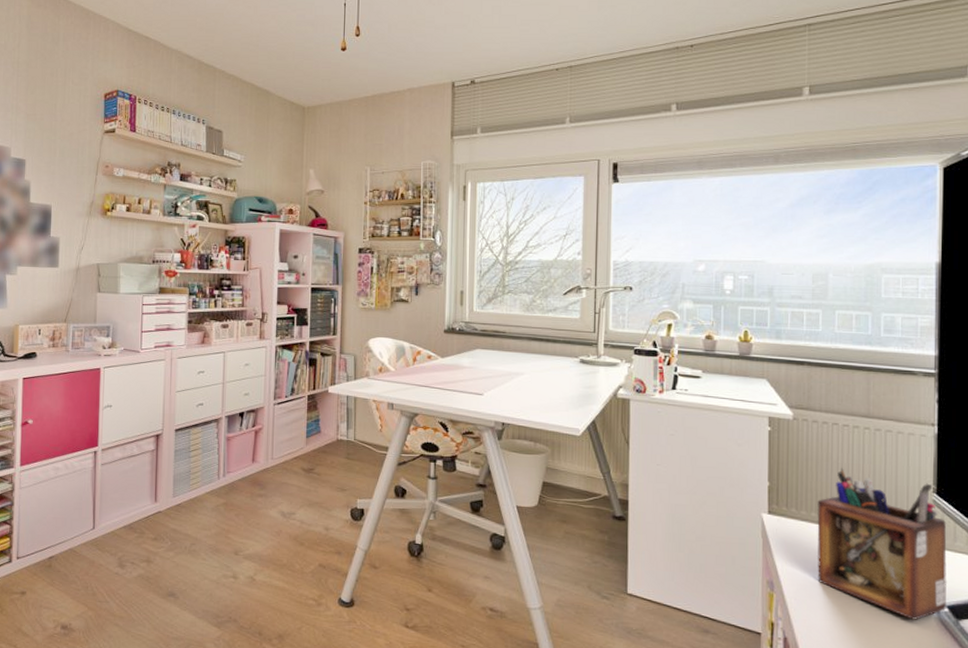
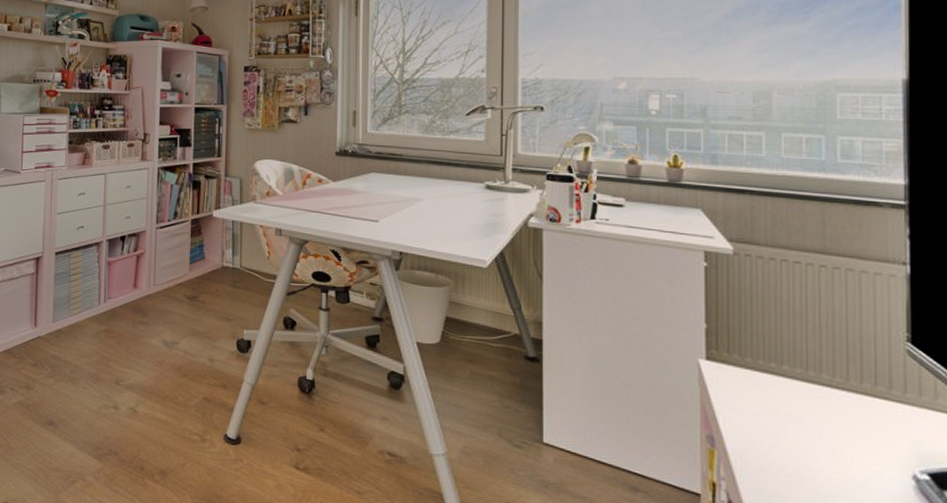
desk organizer: present [817,468,947,620] -> none [765,310,927,488]

